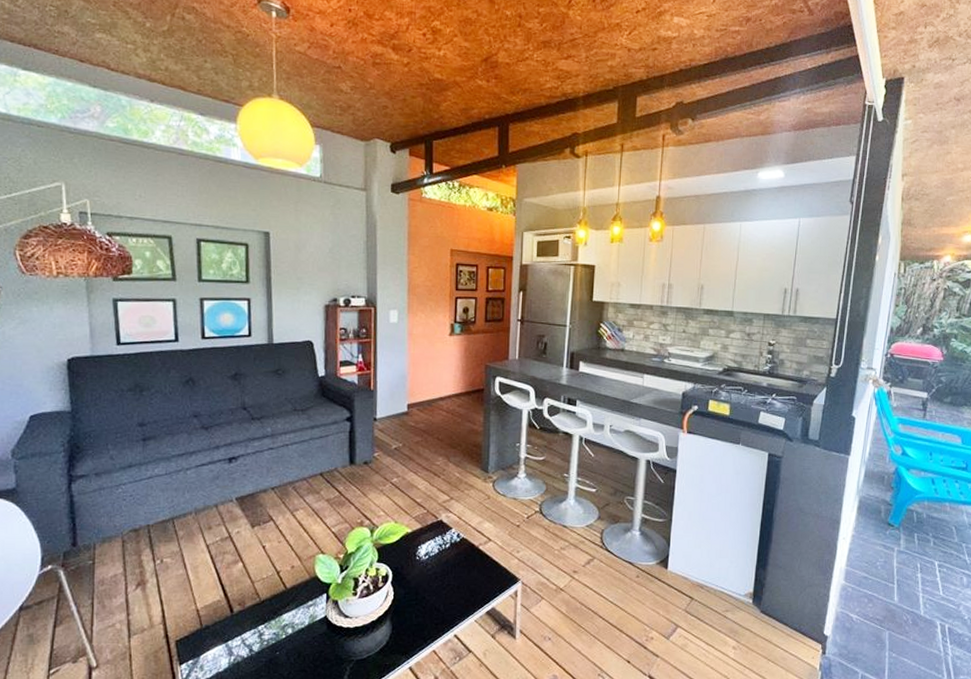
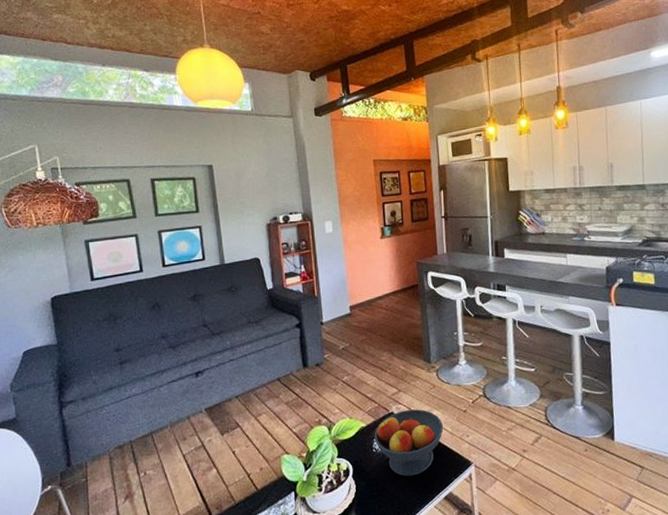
fruit bowl: none [418,519,494,588] -> present [374,409,444,477]

